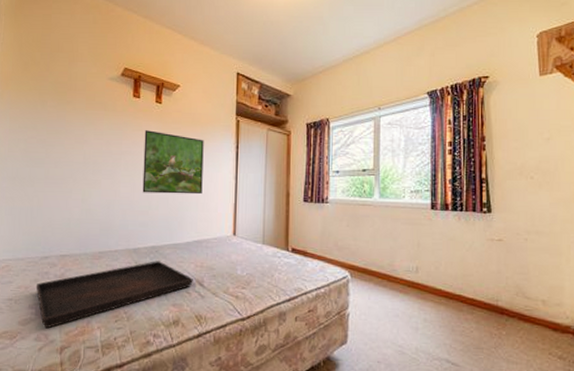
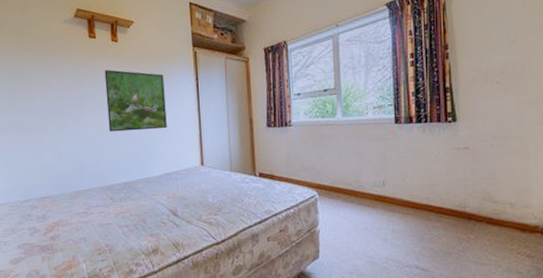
serving tray: present [36,261,193,329] -> none [21,195,167,266]

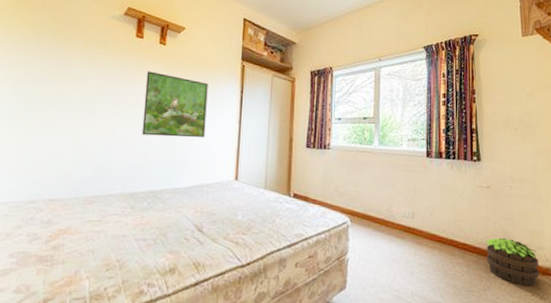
potted plant: none [465,198,526,245] -> present [486,237,539,286]

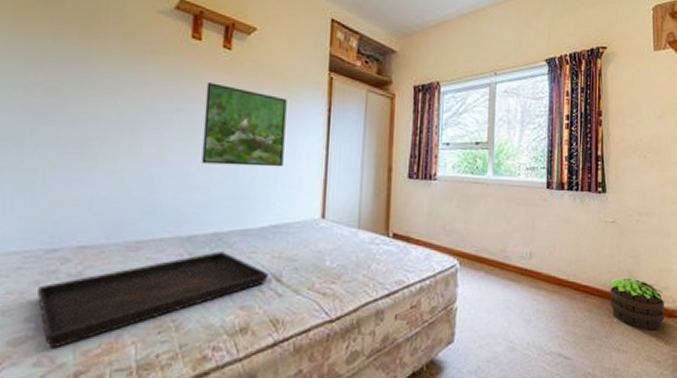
serving tray: none [18,206,192,280] -> present [36,251,268,349]

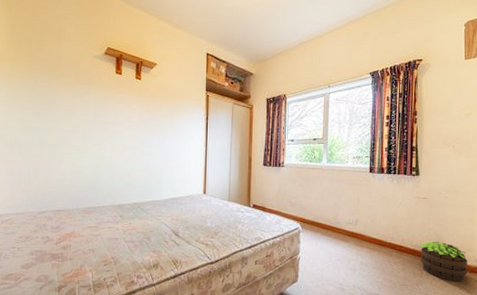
serving tray: present [36,251,268,349] -> none [35,215,170,272]
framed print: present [201,82,287,167] -> none [125,103,178,159]

